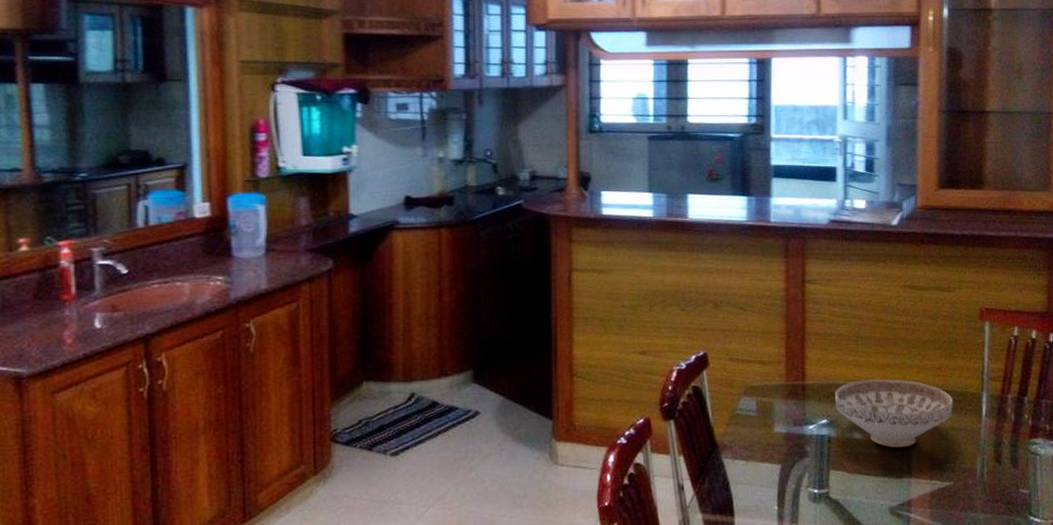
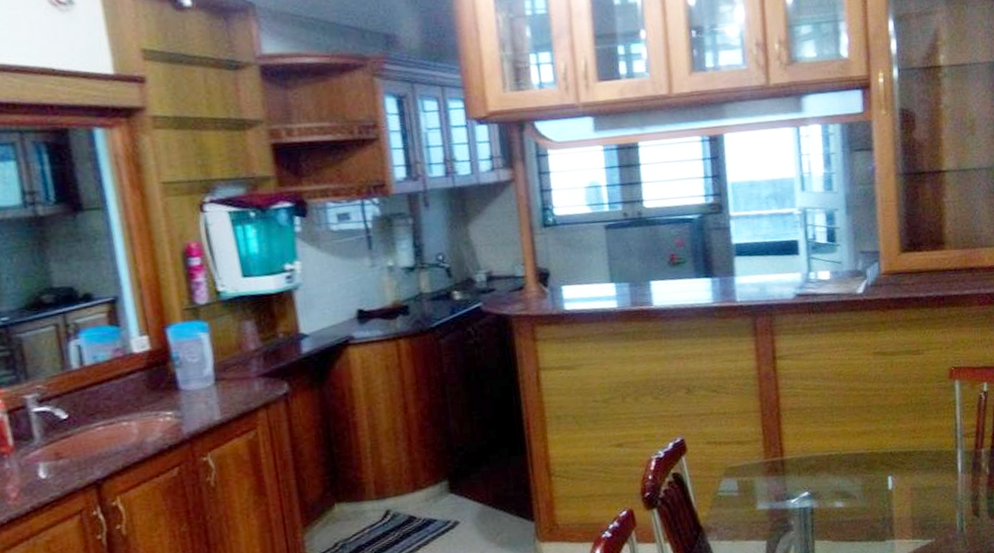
decorative bowl: present [835,379,954,448] -> none [814,445,930,513]

